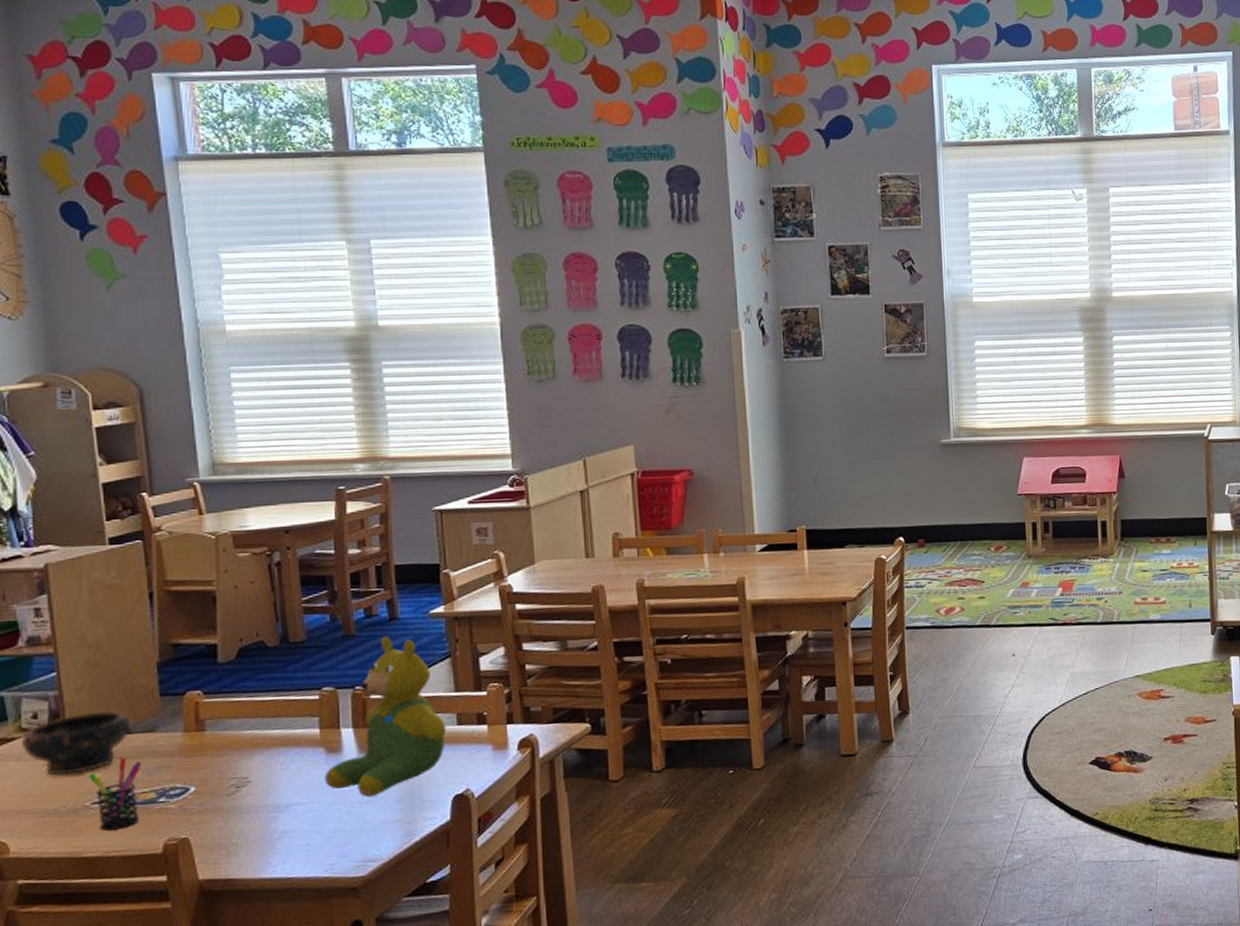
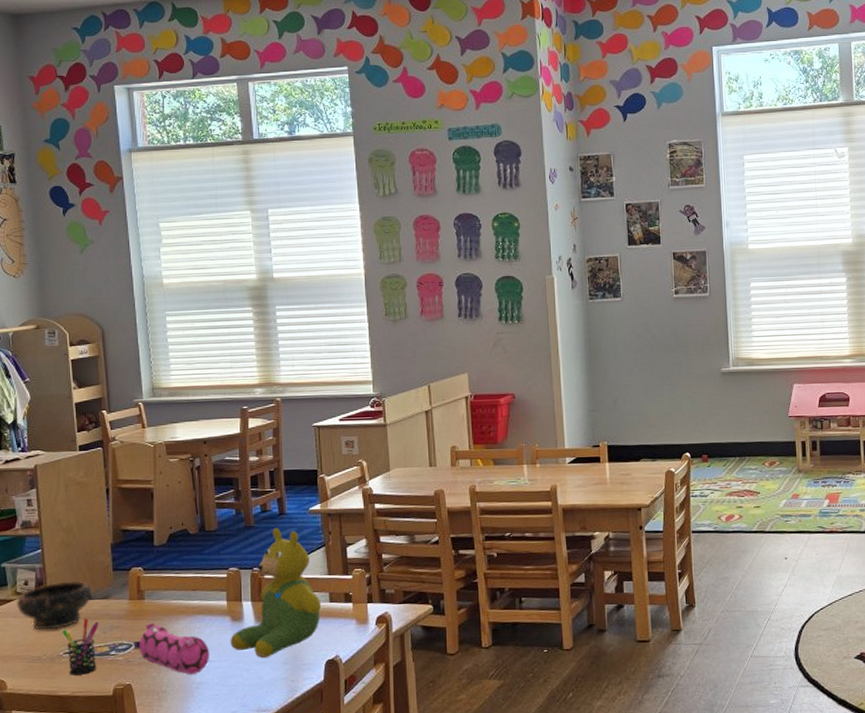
pencil case: none [191,758,298,823] -> present [133,622,210,675]

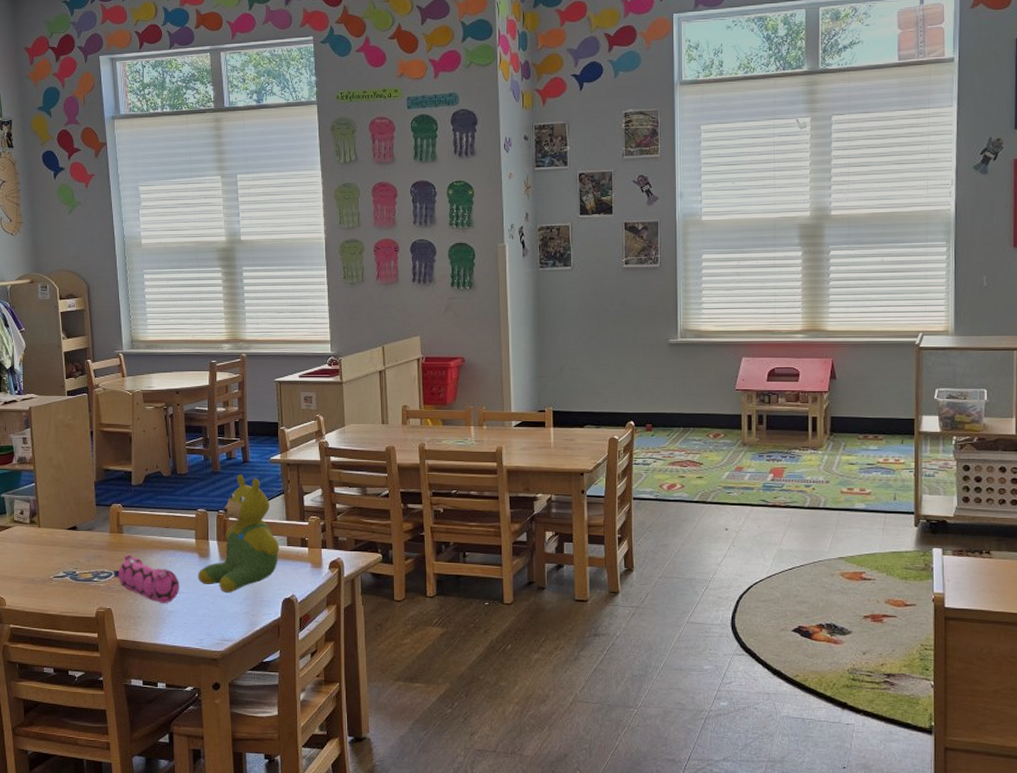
bowl: present [16,581,91,630] -> none [13,513,77,555]
pen holder: present [61,618,99,675] -> none [52,547,84,597]

